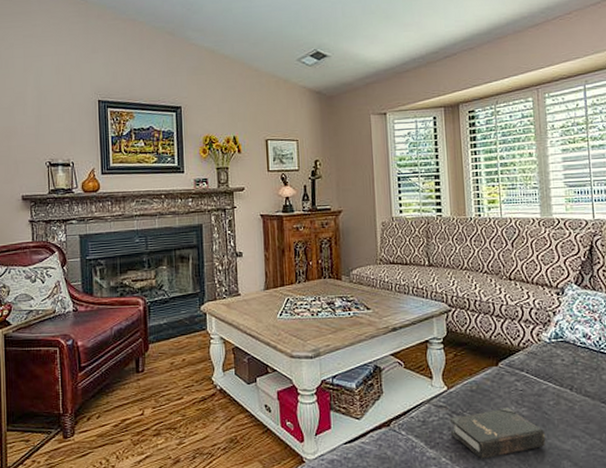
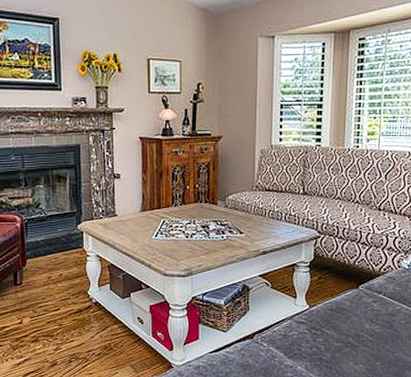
hardback book: present [449,407,546,459] -> none [308,325,394,368]

